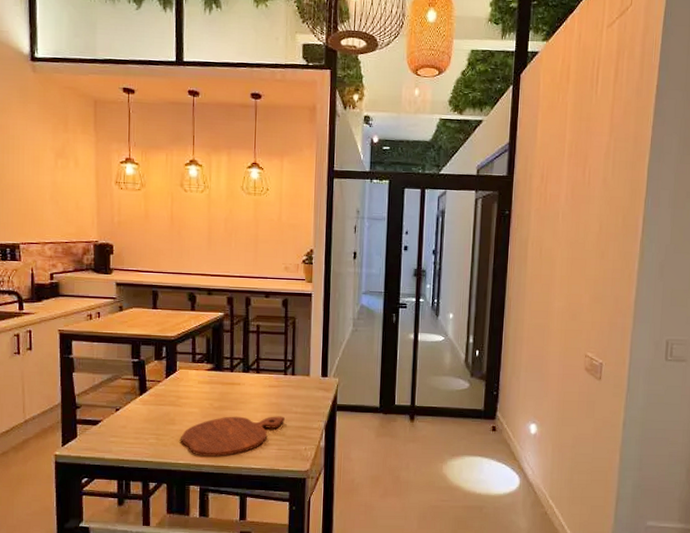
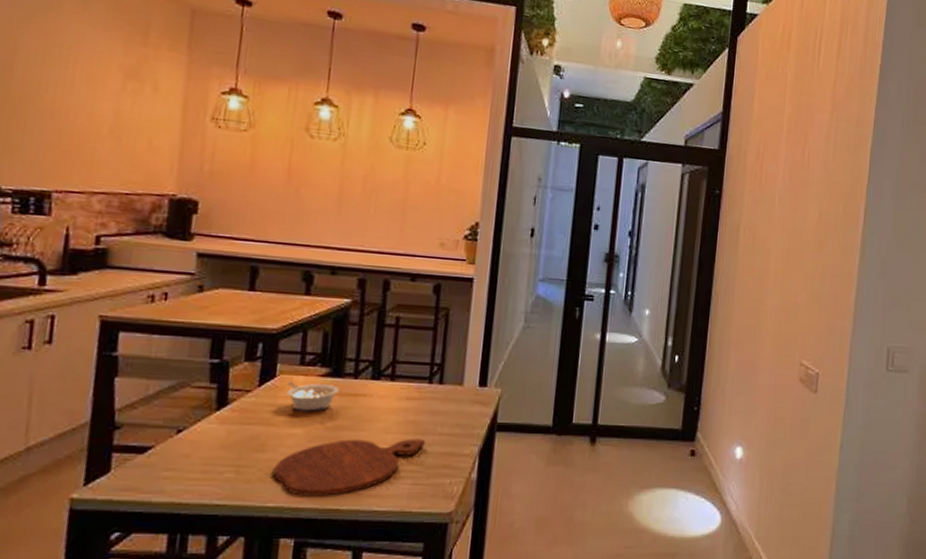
legume: none [185,374,221,396] -> present [286,382,339,411]

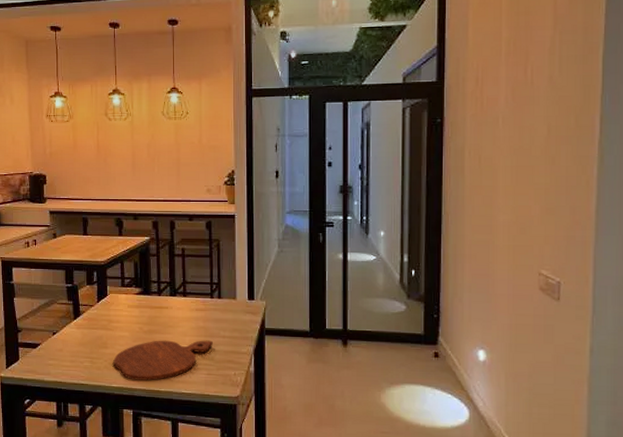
legume: present [286,382,339,411] -> none [115,299,149,320]

